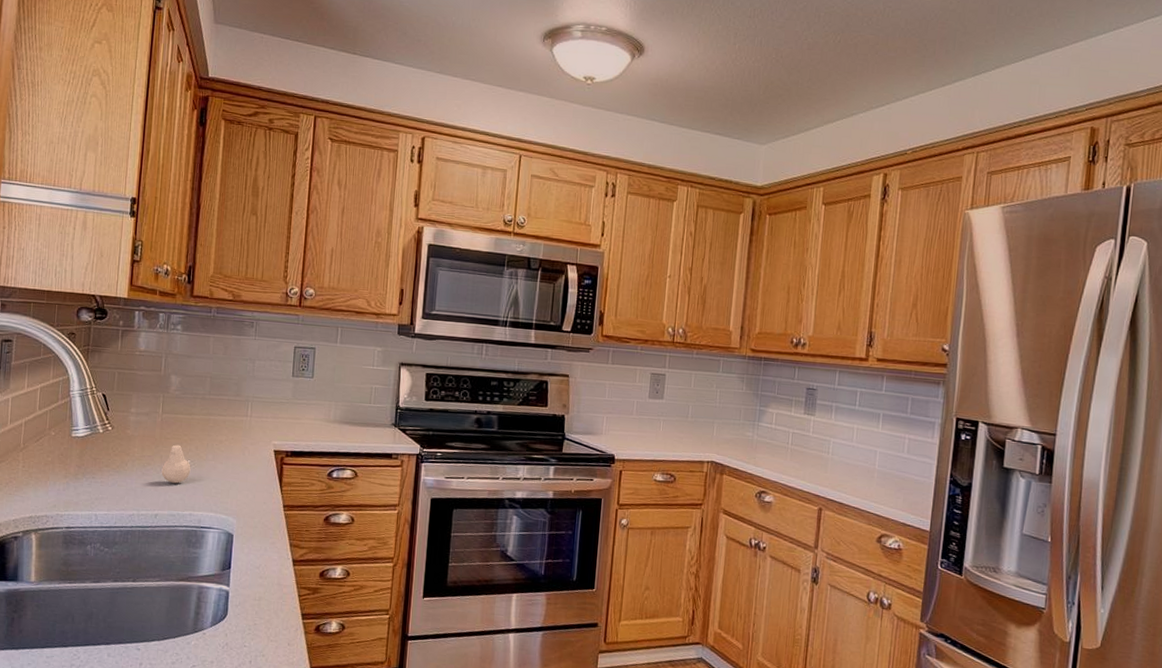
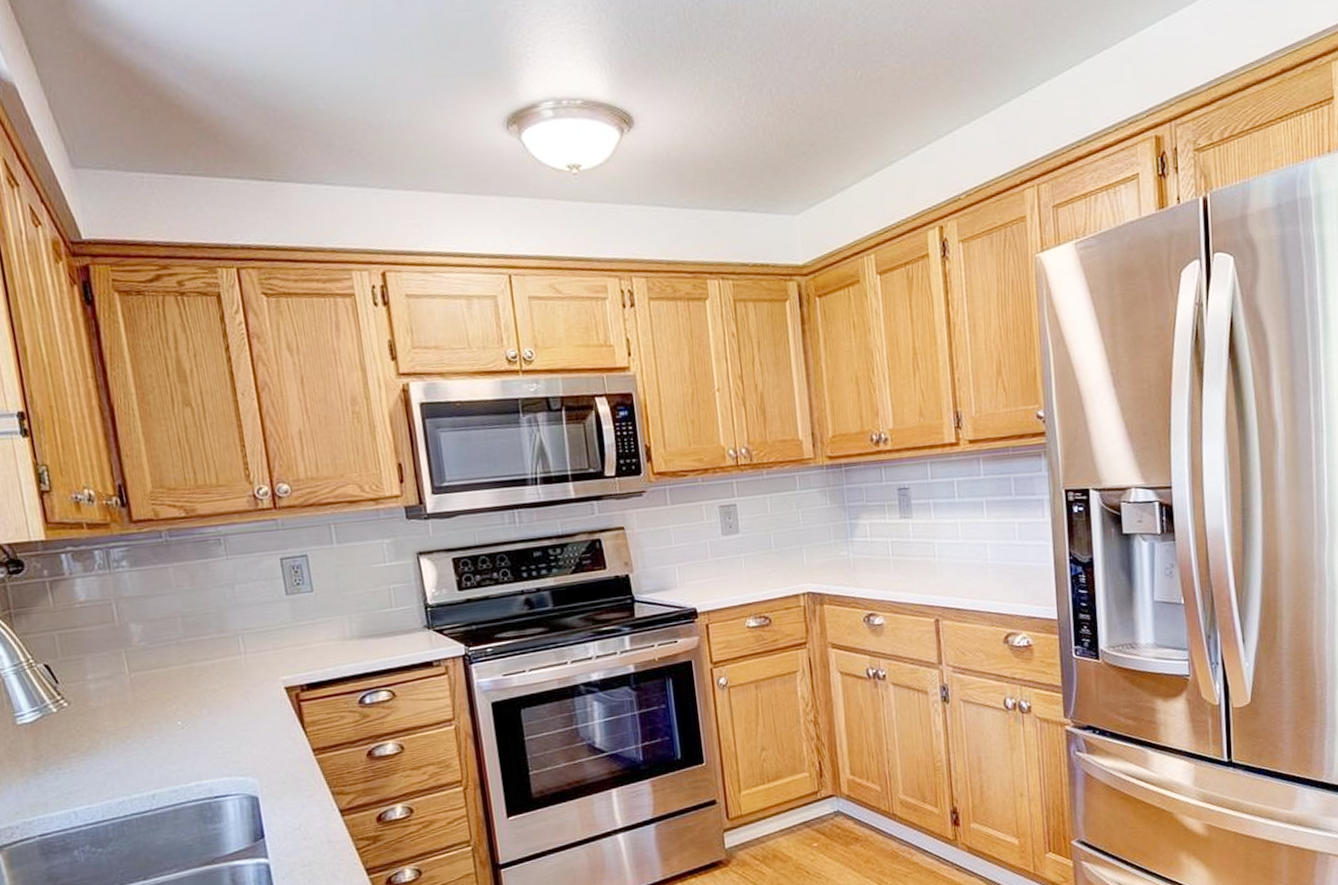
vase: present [161,444,191,484] -> none [146,706,185,754]

